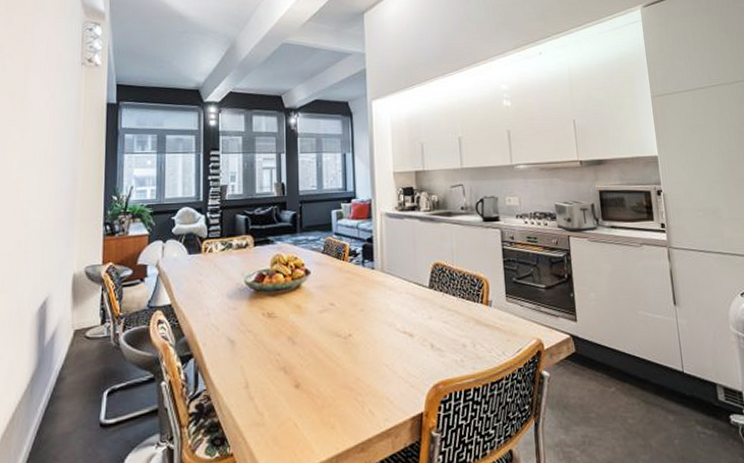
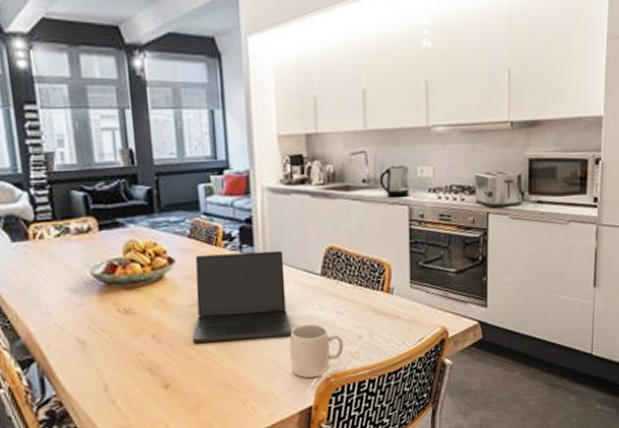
laptop: none [321,265,405,347] -> present [192,250,292,344]
mug: none [403,332,450,385] -> present [289,324,344,379]

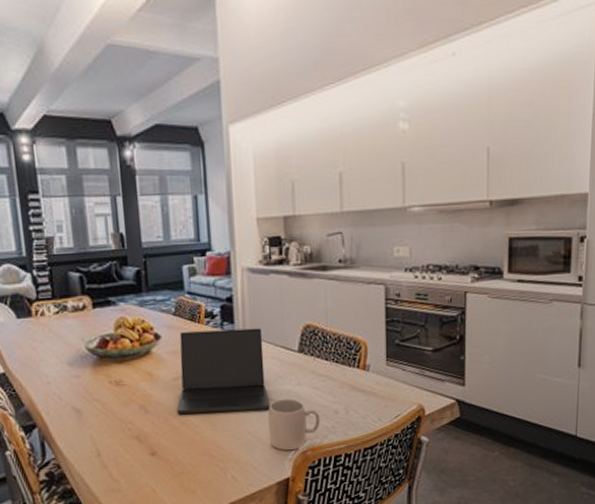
kettle: present [380,164,409,199] -> none [356,244,385,278]
toaster: present [474,169,523,209] -> none [452,248,502,288]

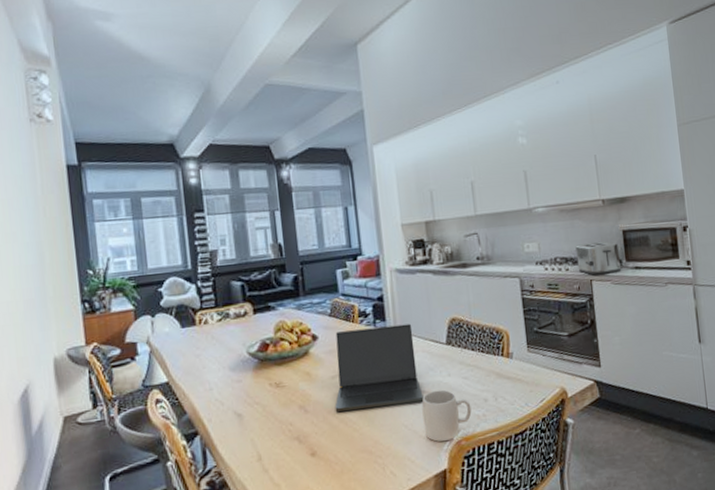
toaster: none [452,248,502,288] -> present [575,241,621,277]

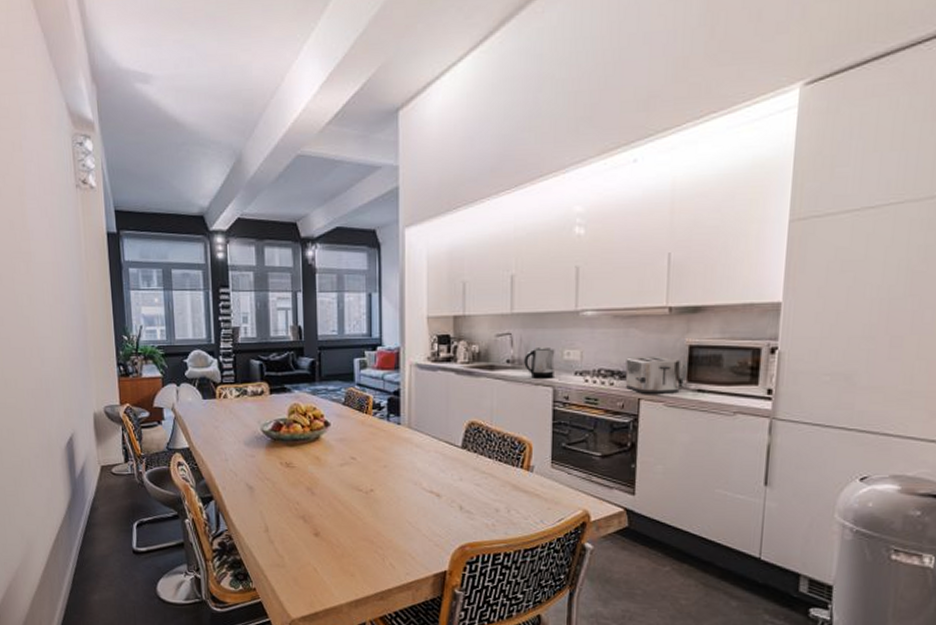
laptop: present [335,323,424,413] -> none [341,421,431,502]
mug: present [422,389,472,442] -> none [428,493,480,545]
kettle: none [491,242,519,273] -> present [524,346,555,380]

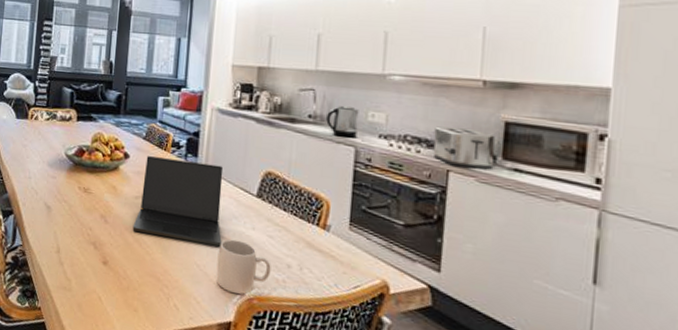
laptop: none [341,421,431,502] -> present [132,156,224,247]
mug: none [428,493,480,545] -> present [216,239,271,295]

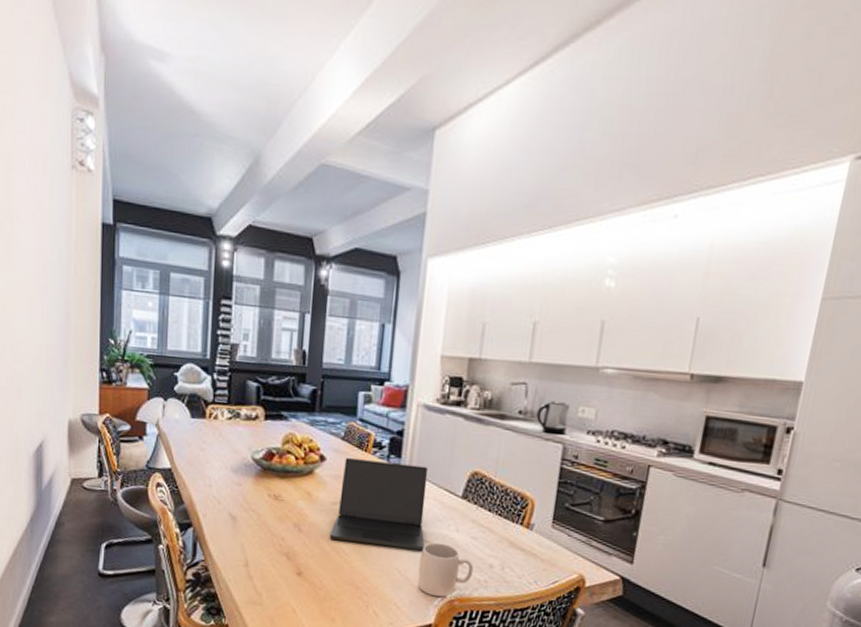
toaster: present [432,126,495,170] -> none [637,421,695,464]

